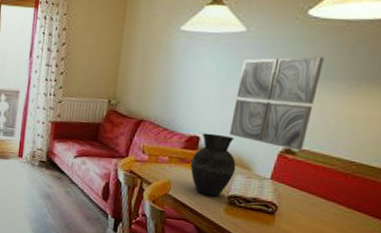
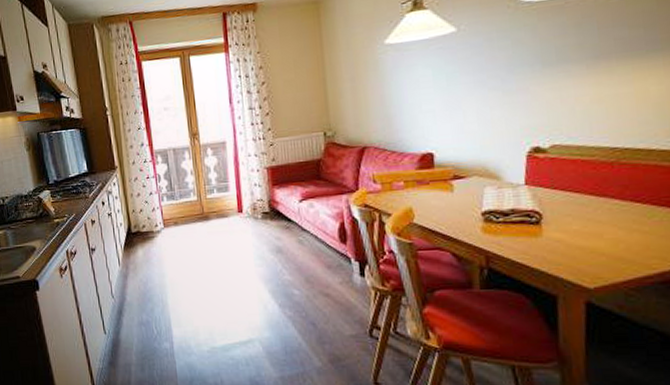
pitcher: present [191,133,236,197] -> none [430,146,483,217]
wall art: present [229,56,325,151] -> none [461,41,554,148]

